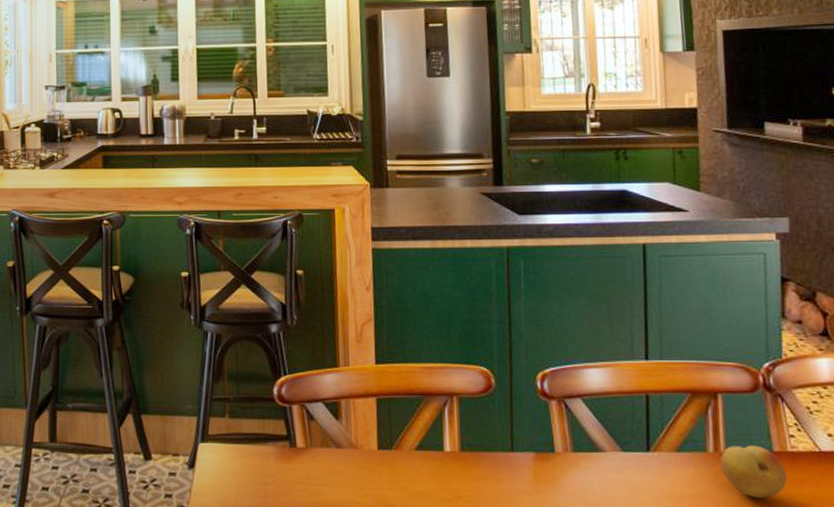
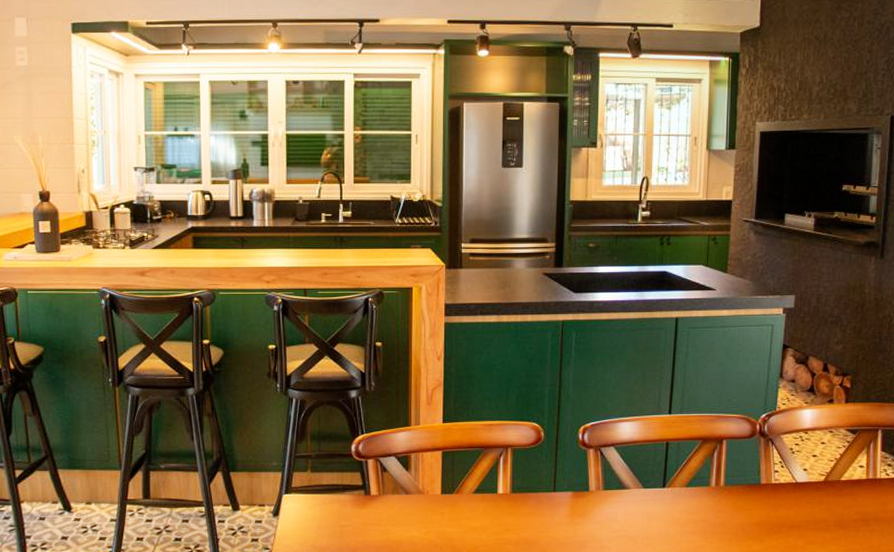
fruit: present [720,445,788,499] -> none [719,479,769,521]

